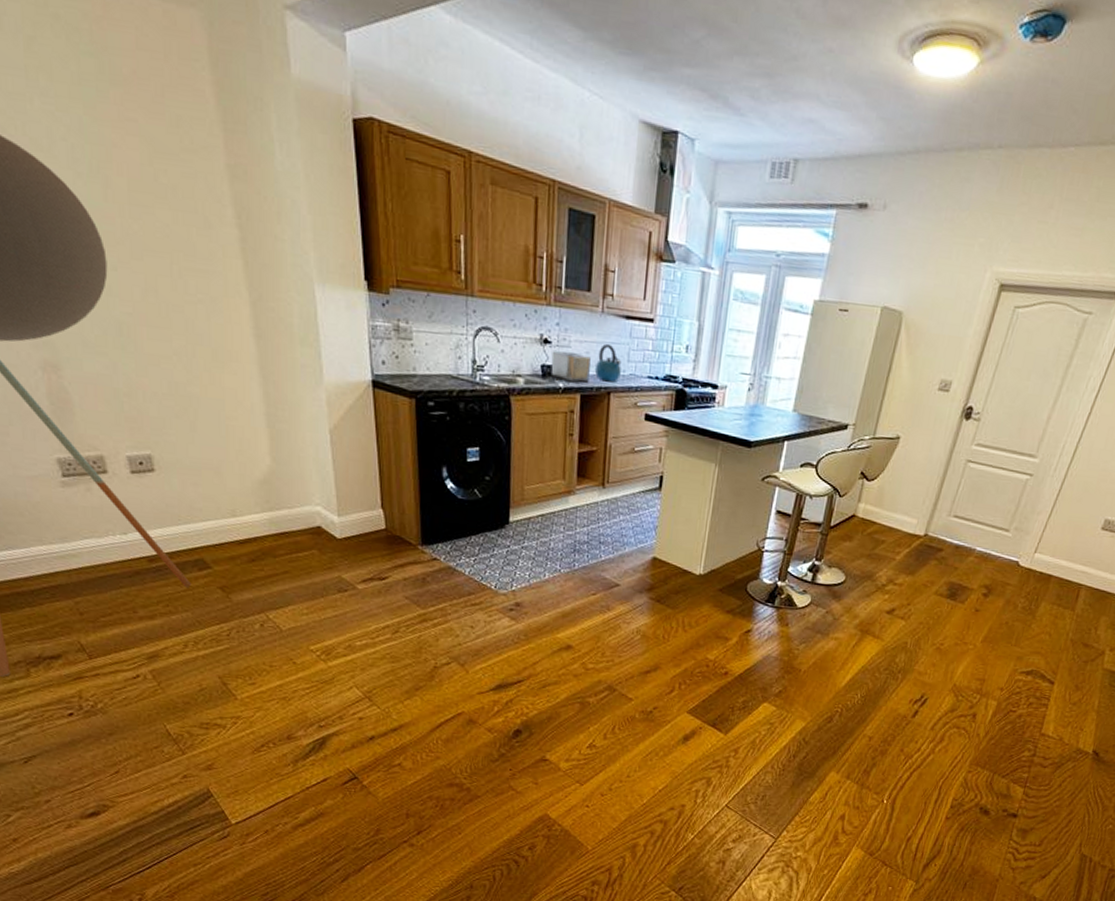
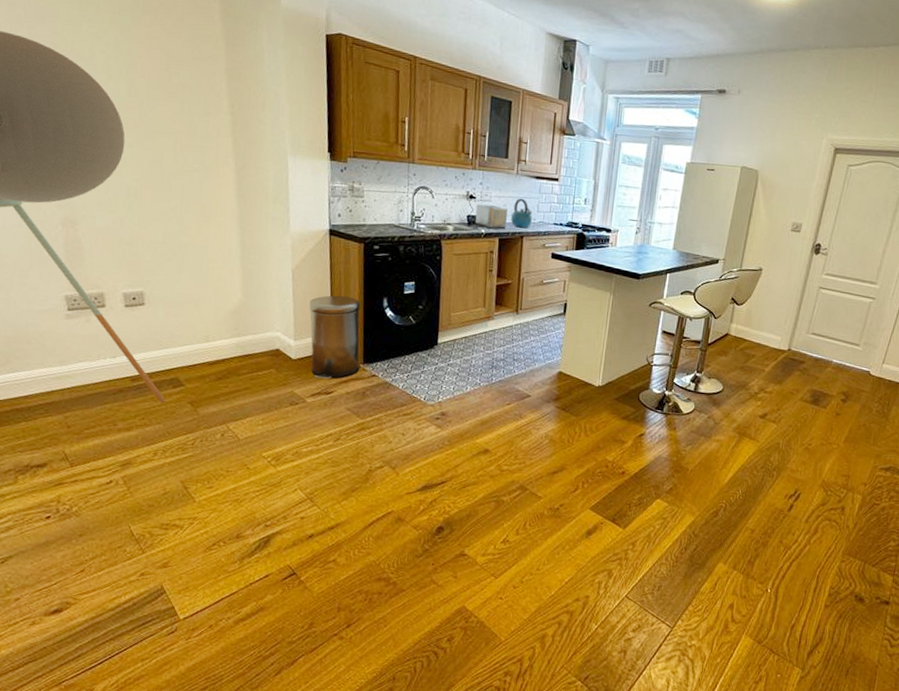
pedal bin: none [353,462,417,564] -> present [309,295,361,380]

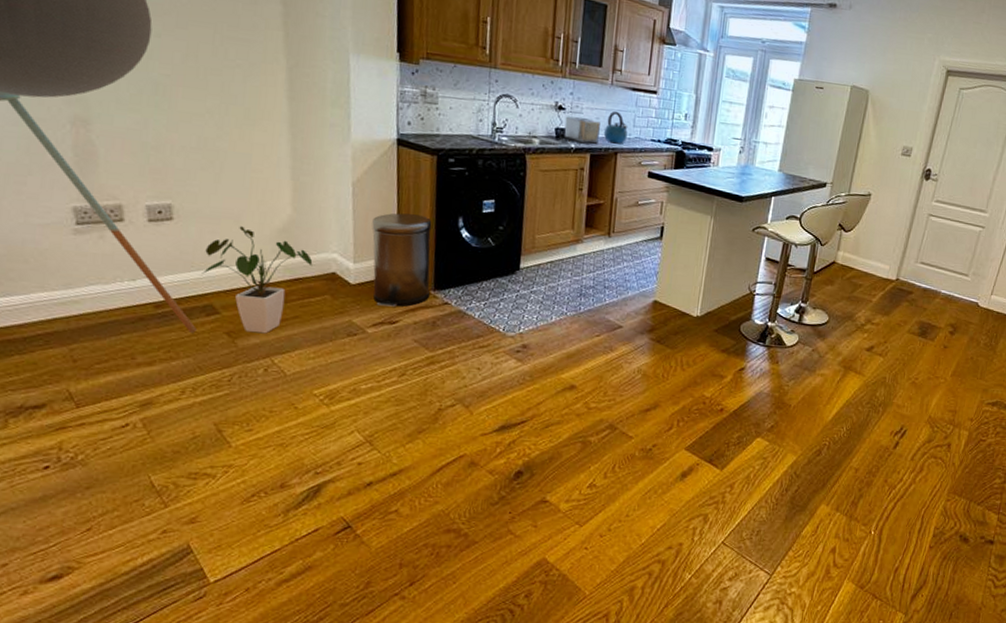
house plant: none [169,309,260,403] -> present [202,226,313,334]

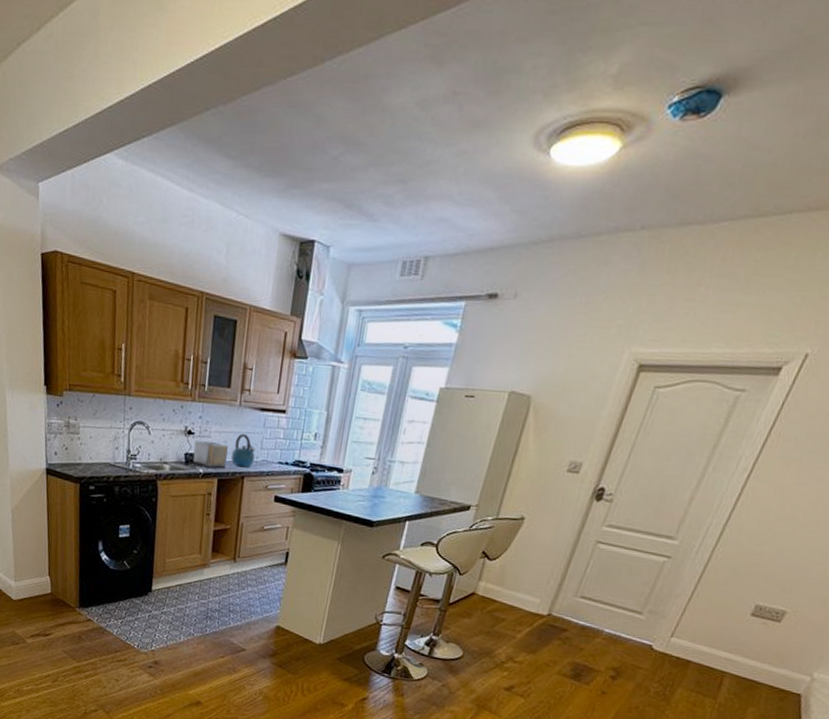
pedal bin: present [372,213,432,308] -> none [28,537,77,622]

